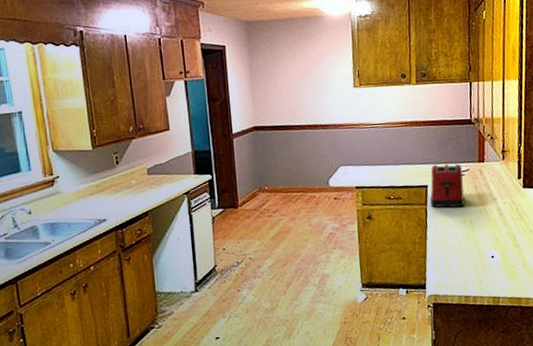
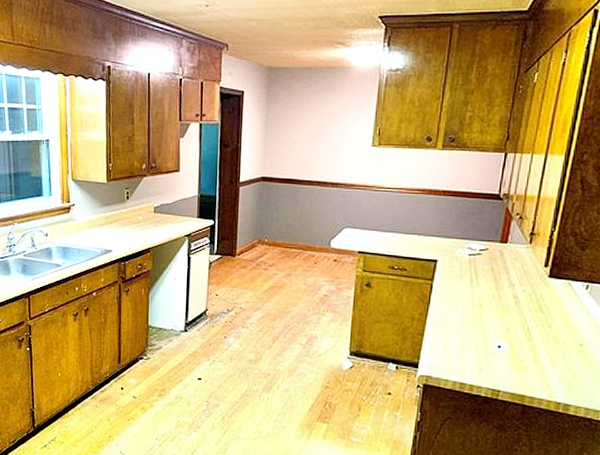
toaster: present [430,163,465,208] -> none [438,239,481,289]

